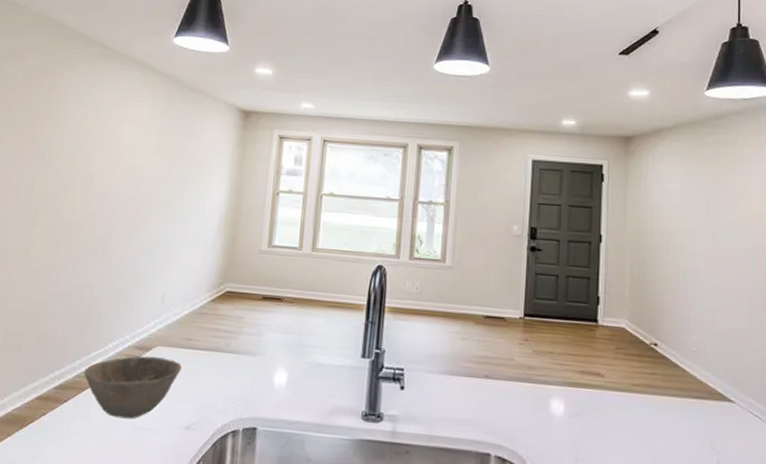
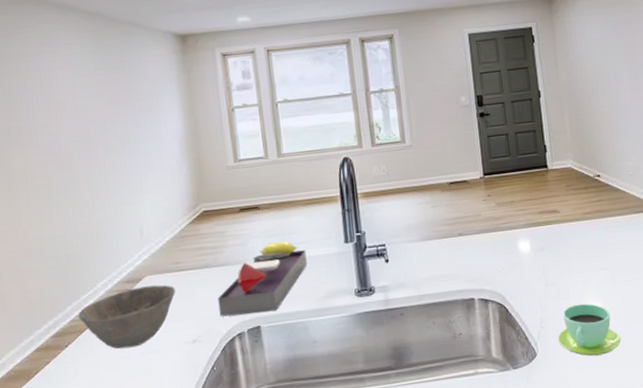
decorative tray: none [218,340,320,415] -> present [218,241,307,317]

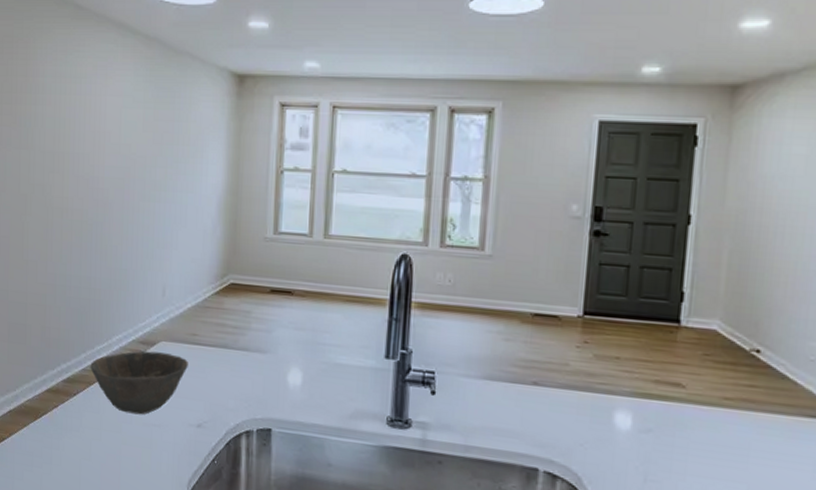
decorative tray: present [218,241,307,317] -> none [230,337,337,417]

